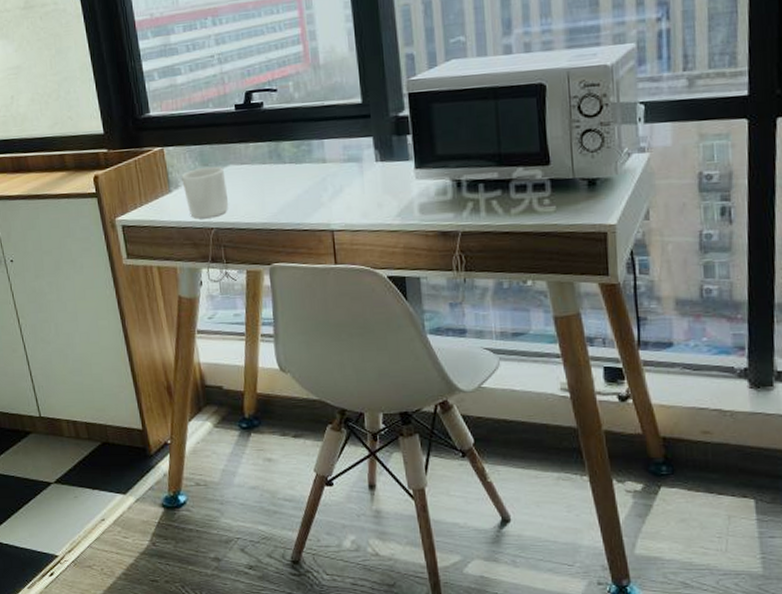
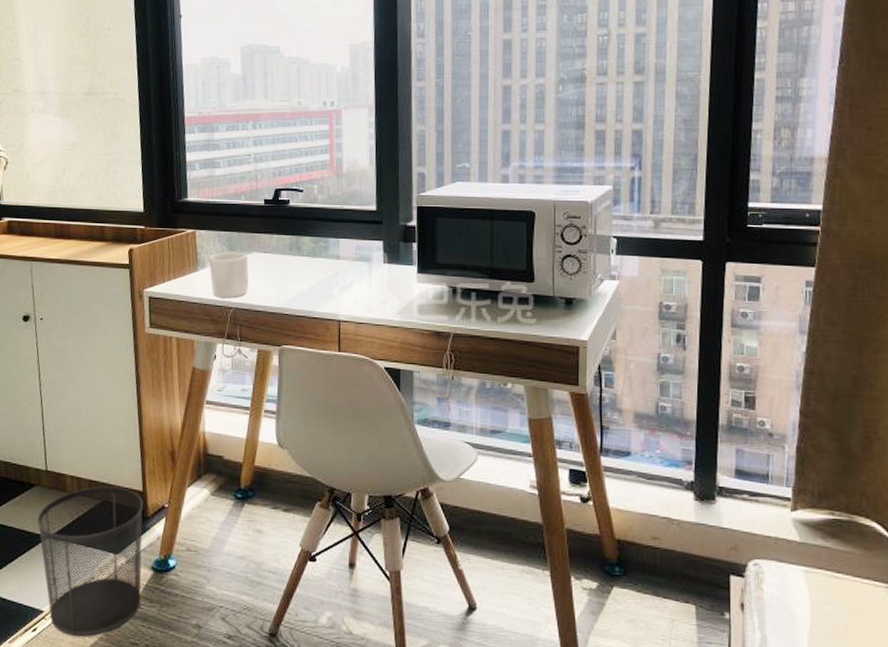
waste bin: none [38,427,155,577] -> present [37,486,143,637]

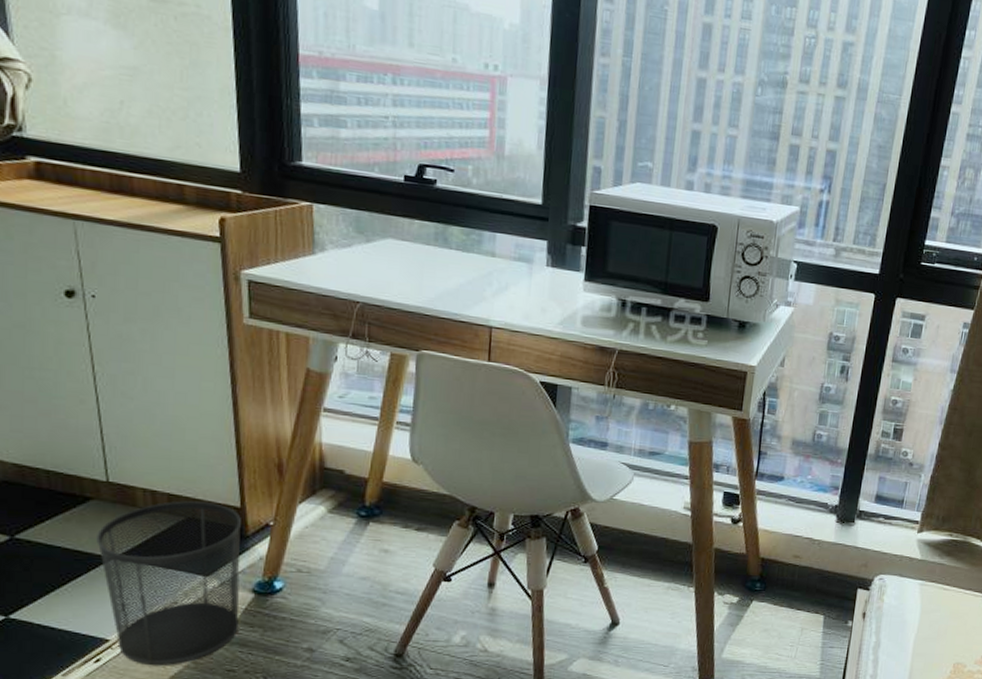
mug: present [209,251,249,298] -> none [330,234,382,291]

